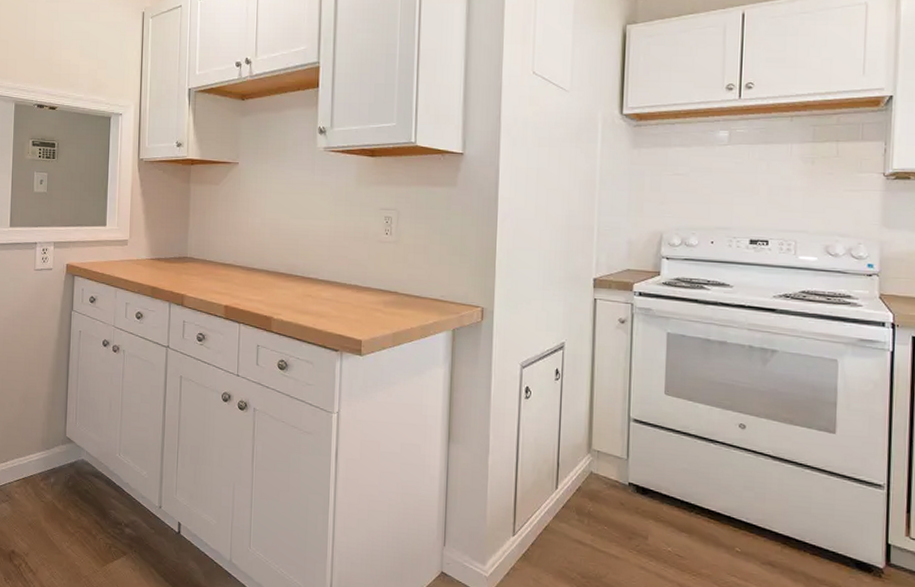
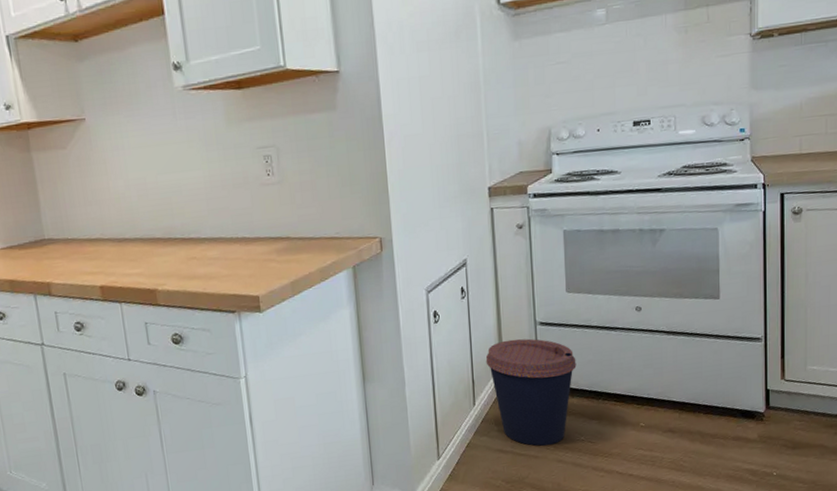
coffee cup: none [573,429,670,548] -> present [486,338,577,446]

